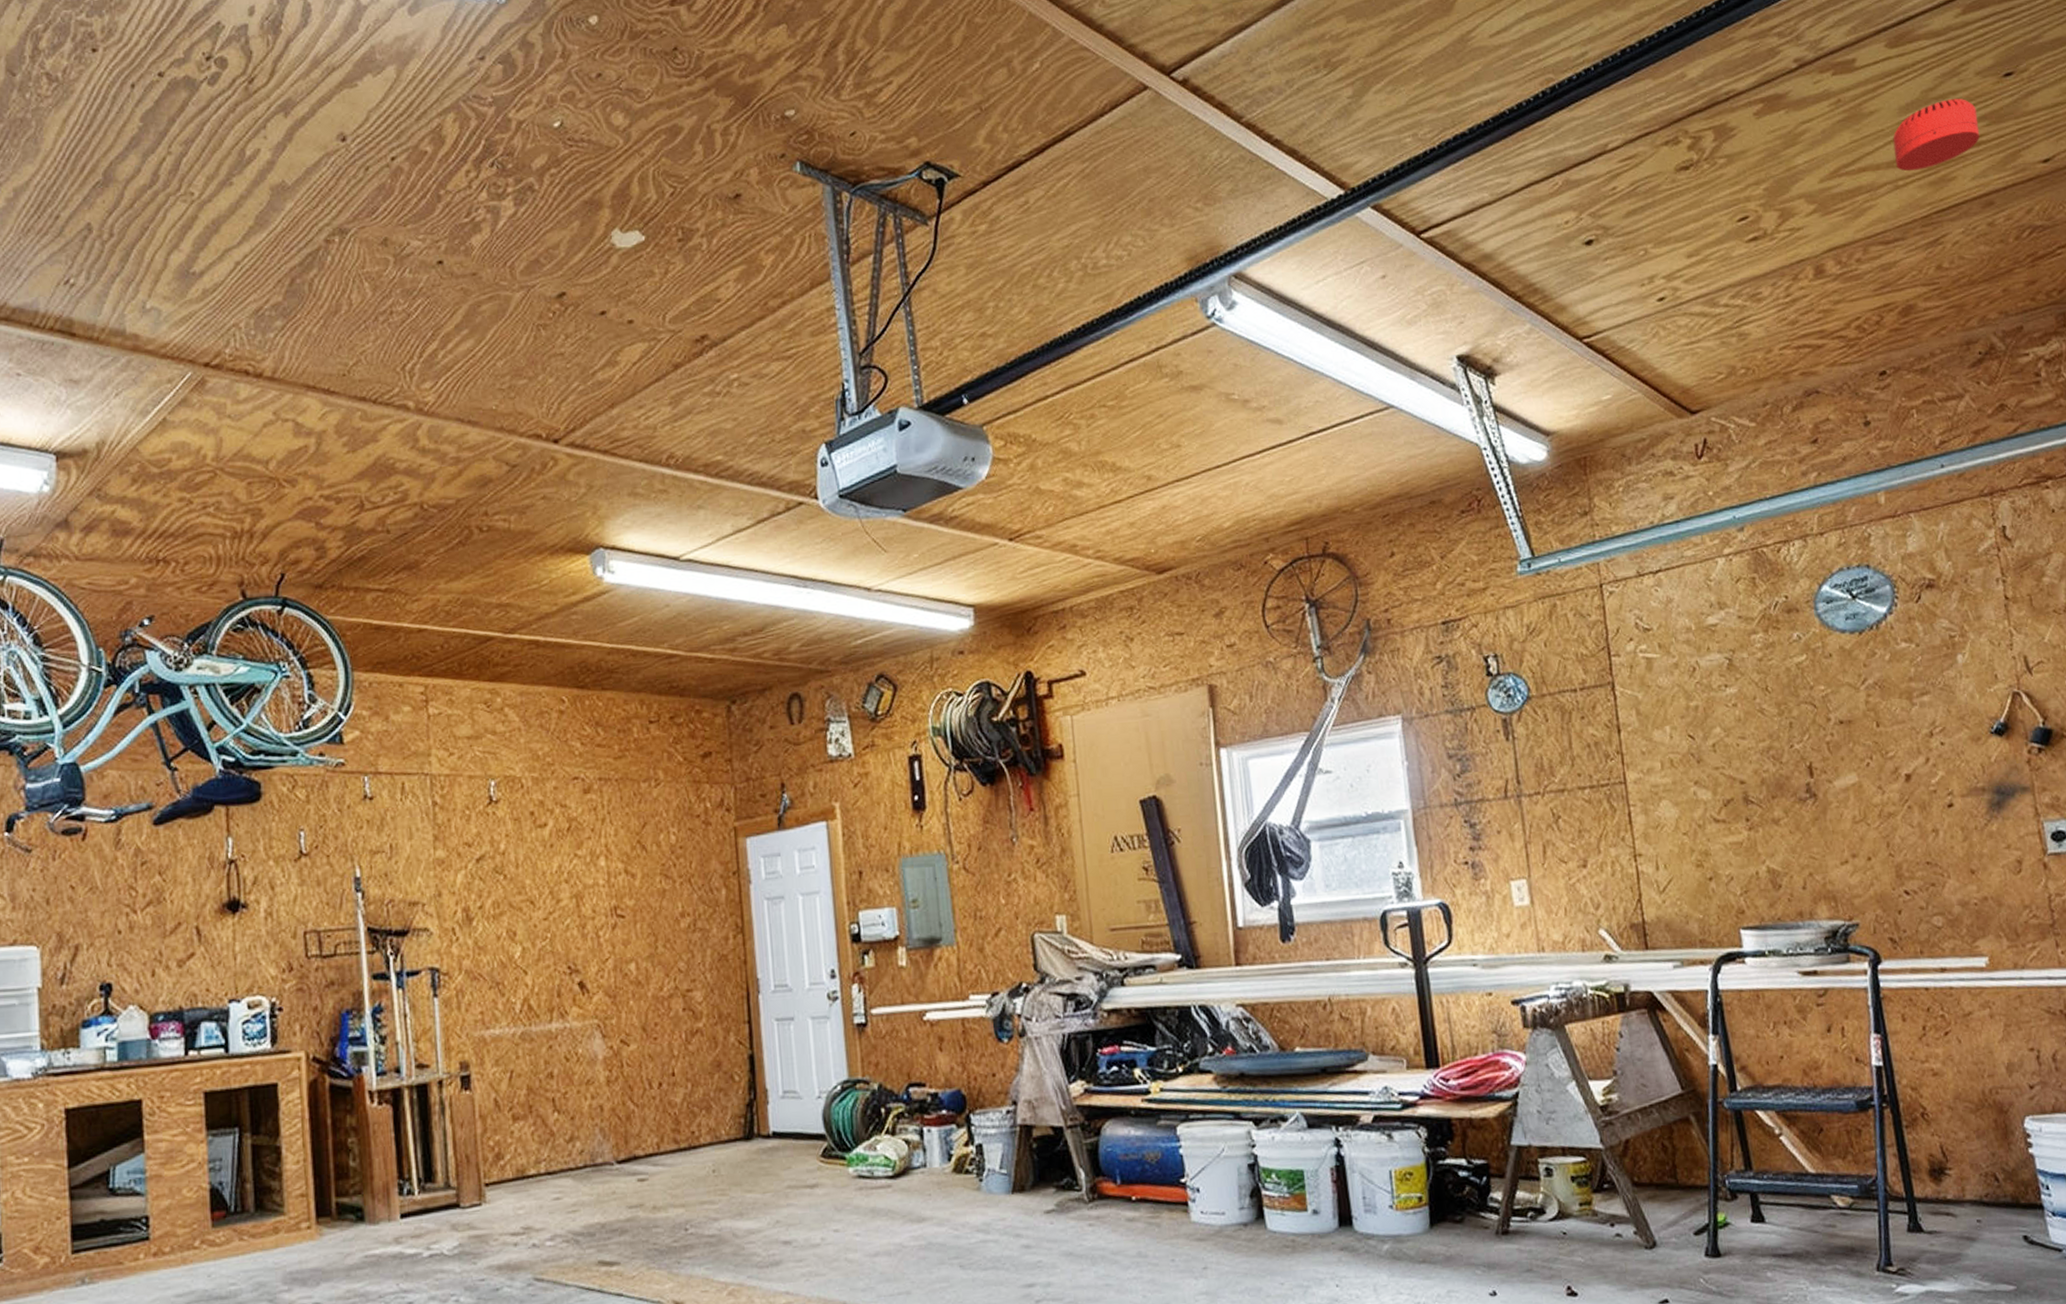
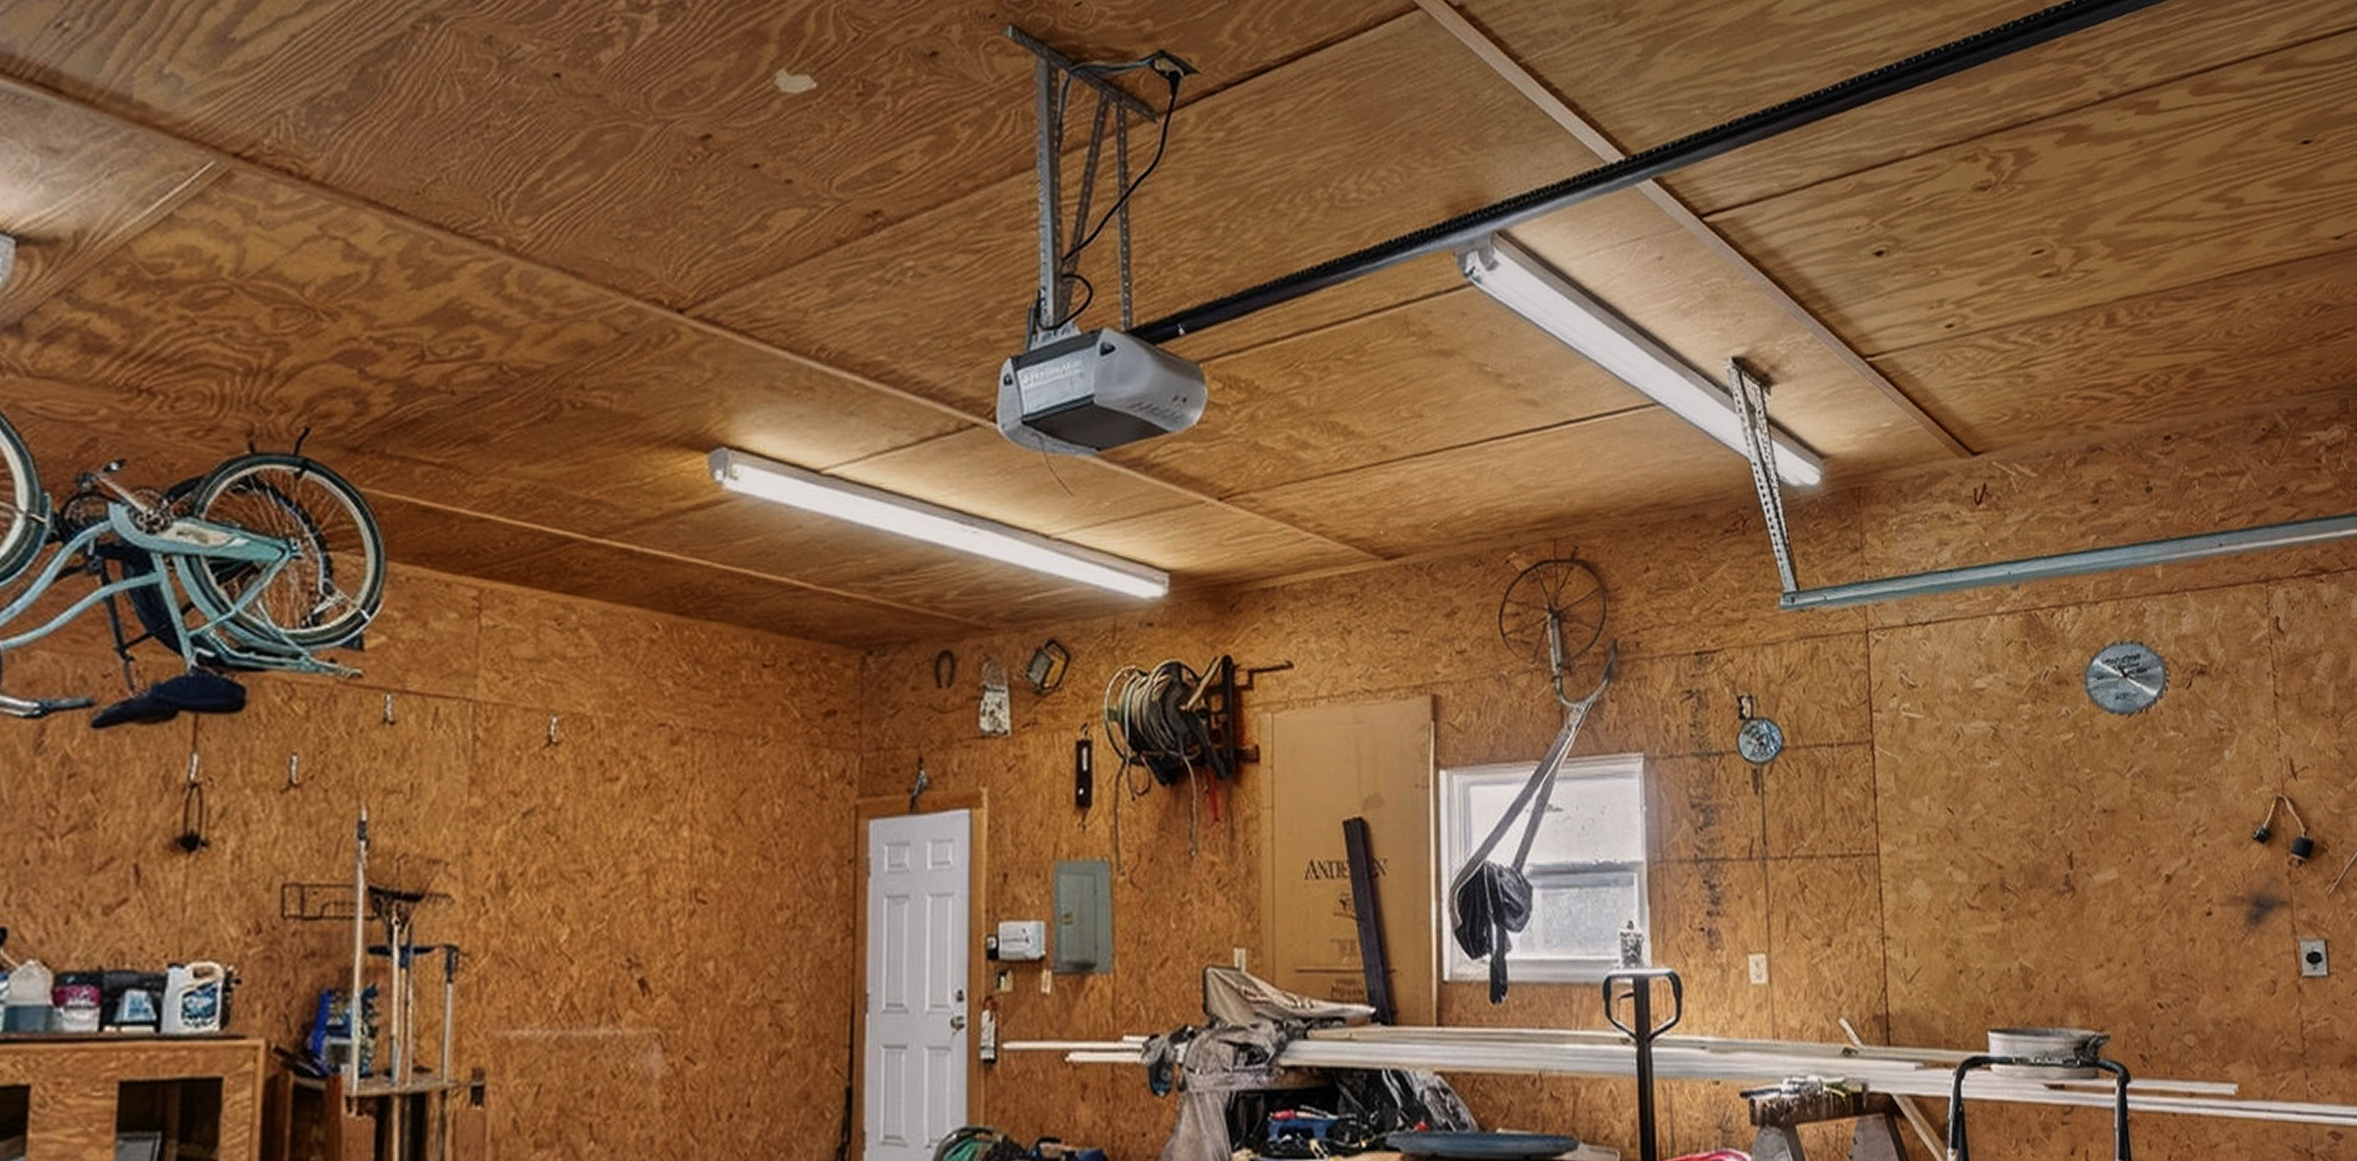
smoke detector: present [1893,99,1980,172] -> none [2191,158,2276,228]

